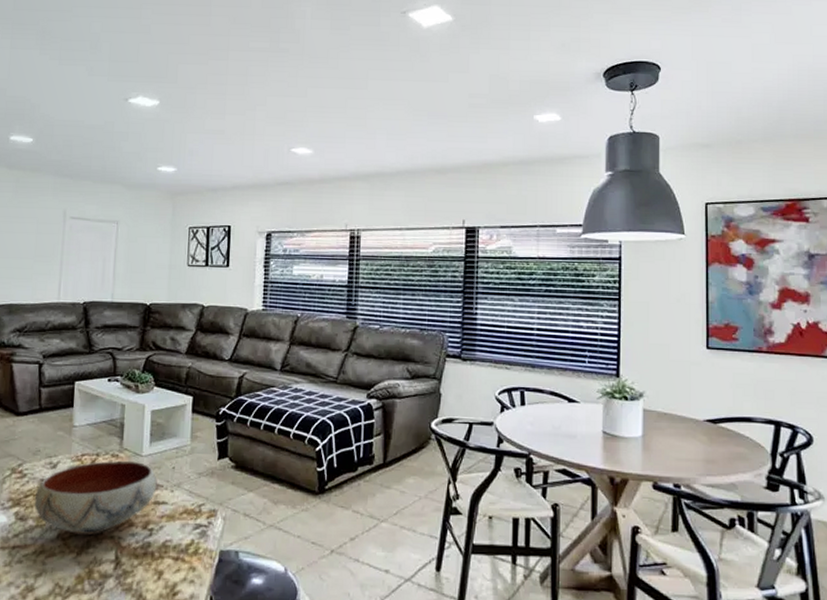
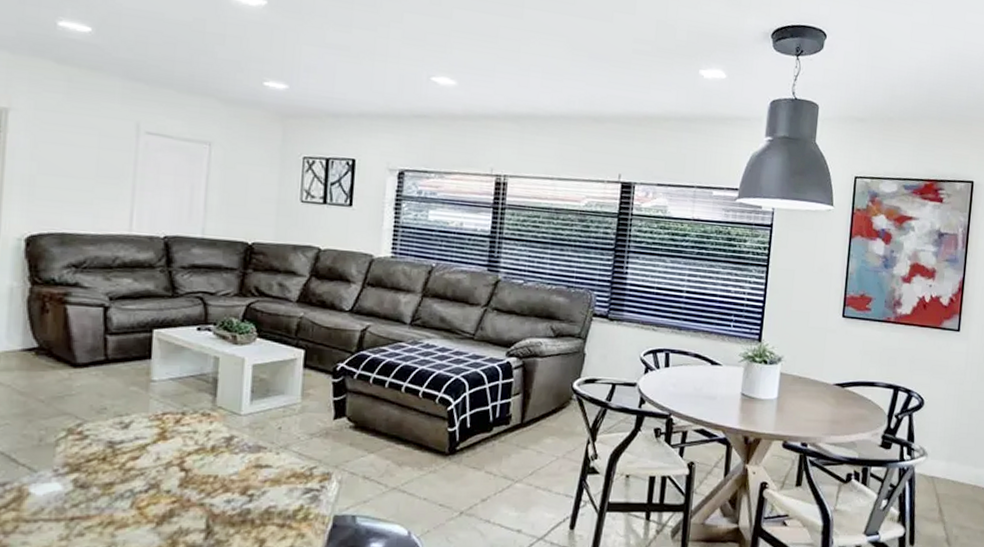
bowl: present [34,460,157,536] -> none [99,419,259,504]

